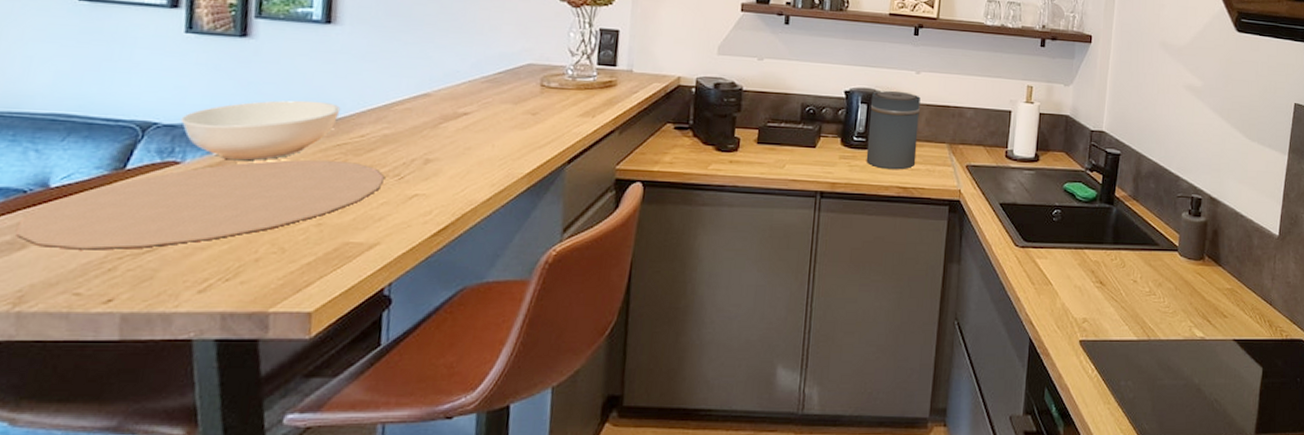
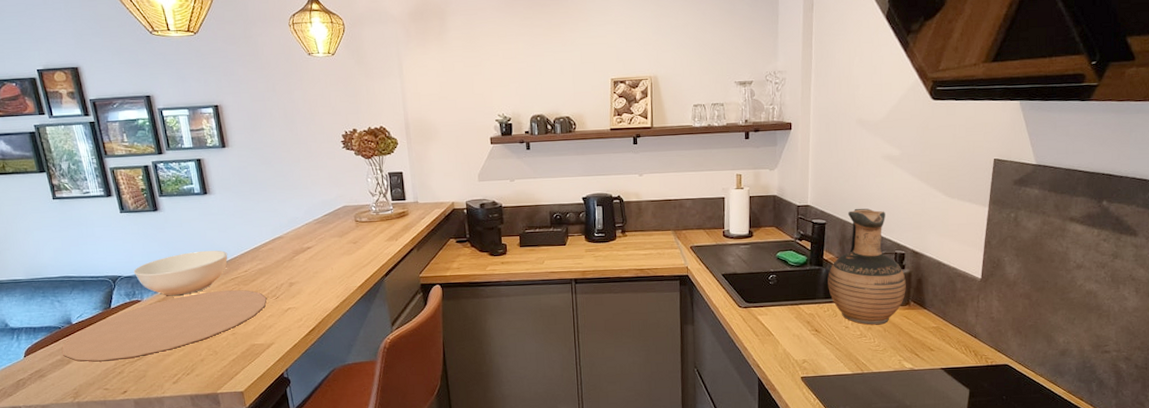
cylinder: present [866,90,921,170] -> none [604,192,647,257]
ceramic jug: none [1117,140,1201,281] -> present [828,208,906,325]

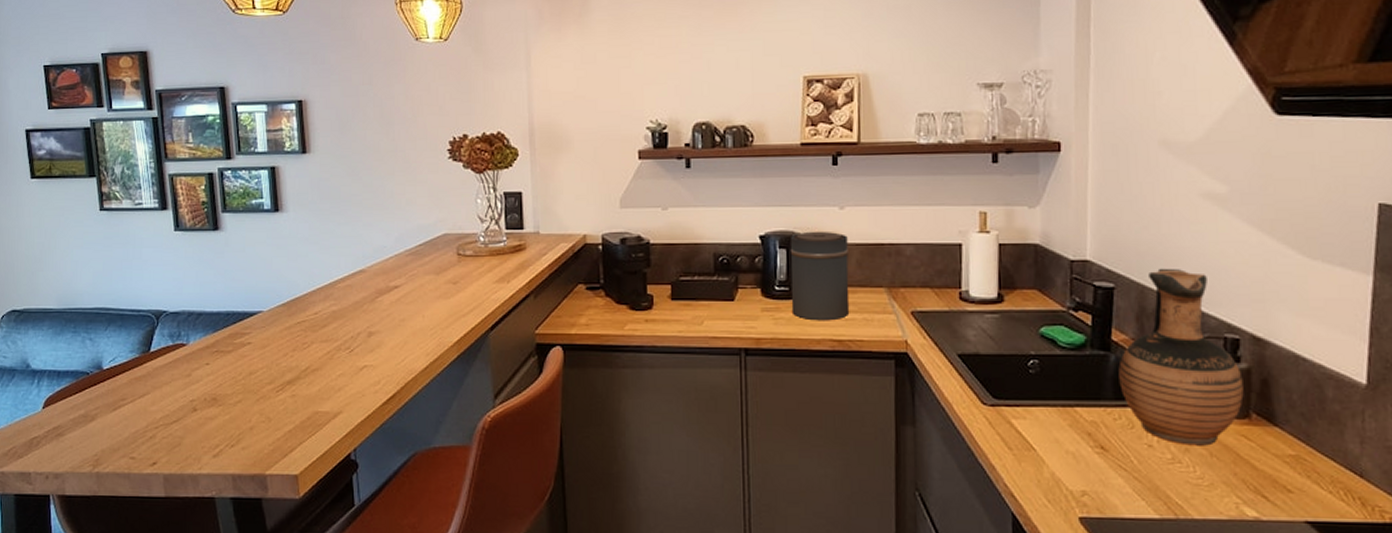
placemat: present [62,289,266,362] -> none [86,336,338,421]
bowl: present [133,250,228,296] -> none [181,283,296,341]
cylinder: none [604,192,647,257] -> present [790,231,849,321]

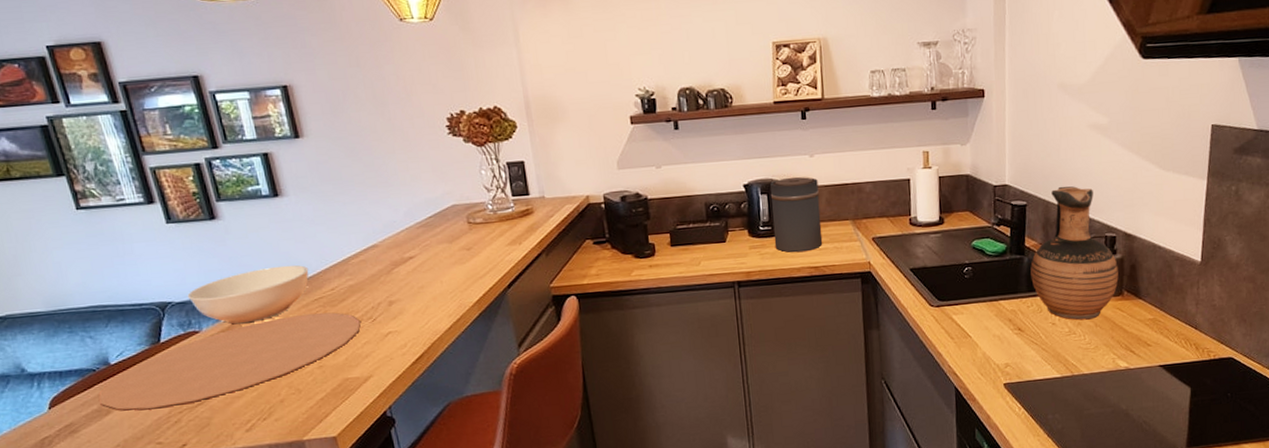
placemat: none [86,336,338,421] -> present [98,312,361,411]
bowl: none [181,283,296,341] -> present [187,265,309,324]

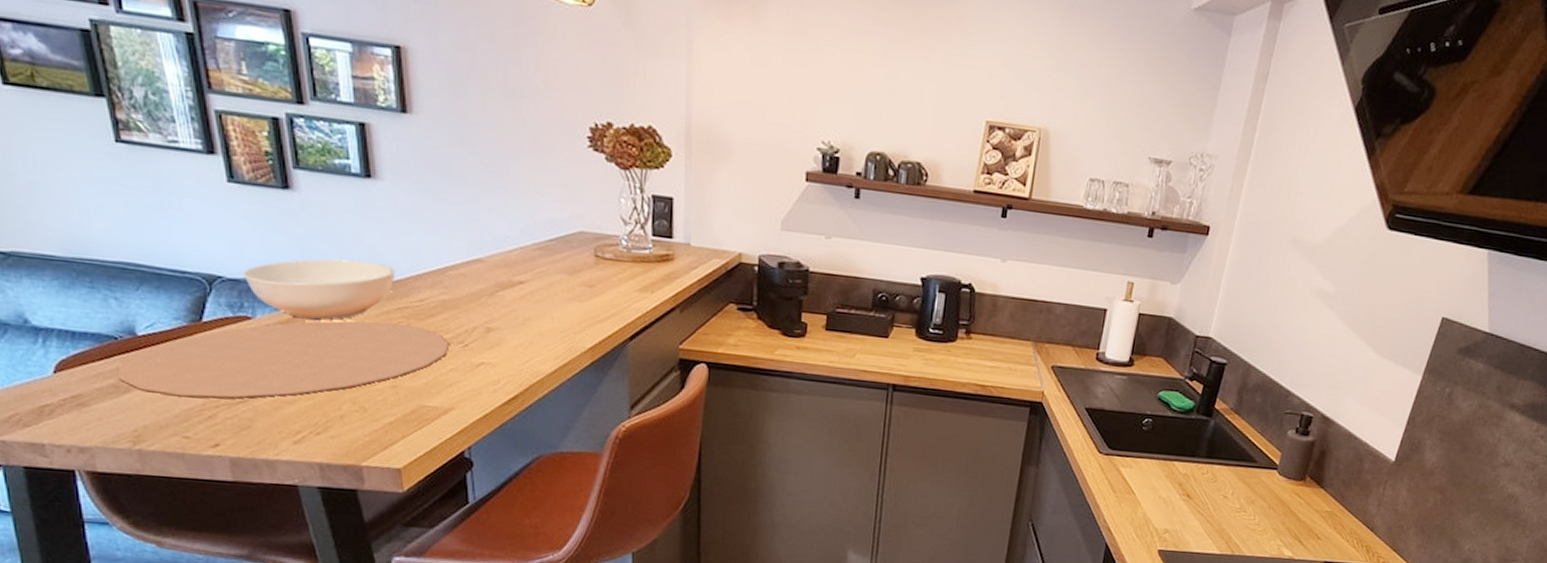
cylinder: present [770,177,822,253] -> none [942,279,1005,367]
ceramic jug: present [1030,186,1119,321] -> none [1212,351,1308,500]

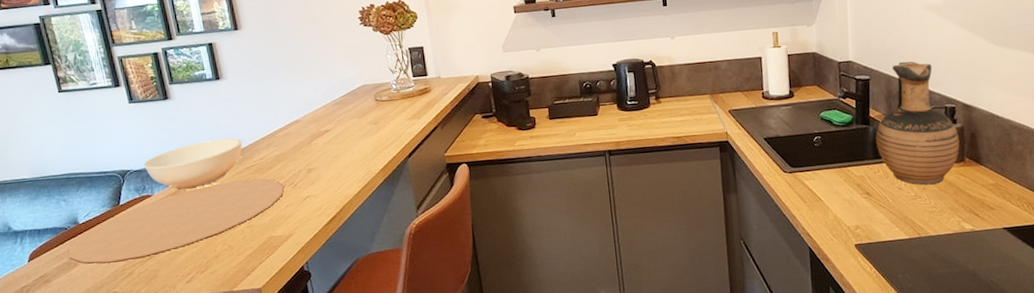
ceramic jug: none [1212,351,1308,500] -> present [875,61,960,185]

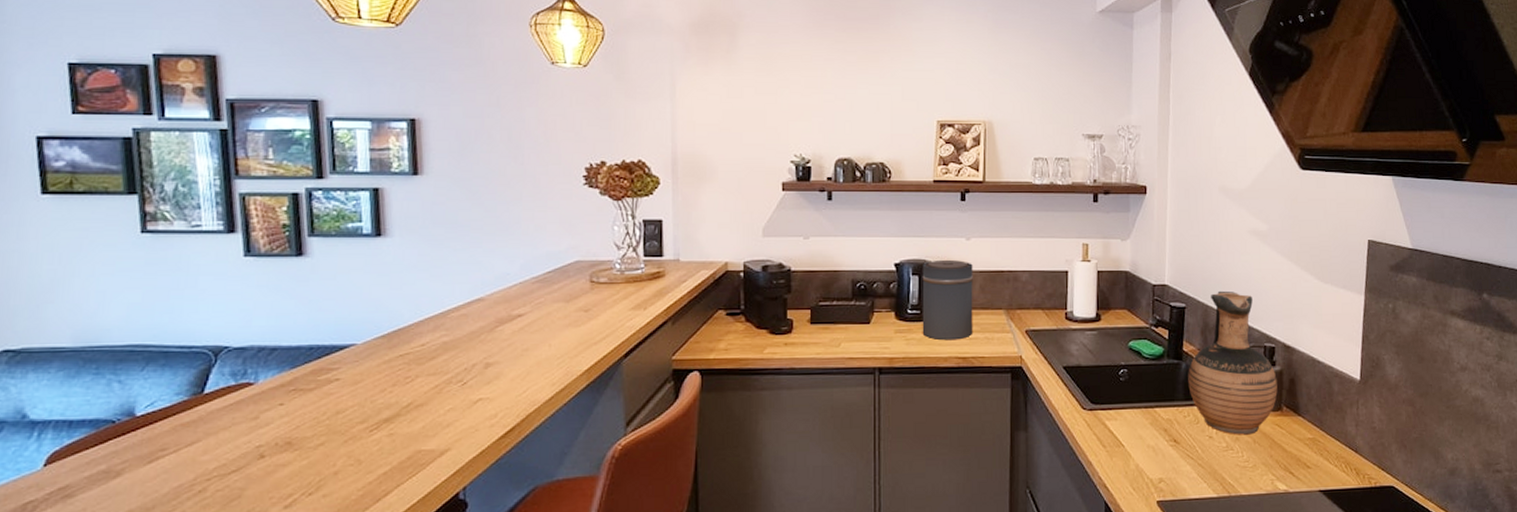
placemat: present [68,178,284,264] -> none [109,370,448,475]
bowl: present [143,137,243,189] -> none [249,314,400,378]
cylinder: none [636,56,683,124] -> present [922,259,973,341]

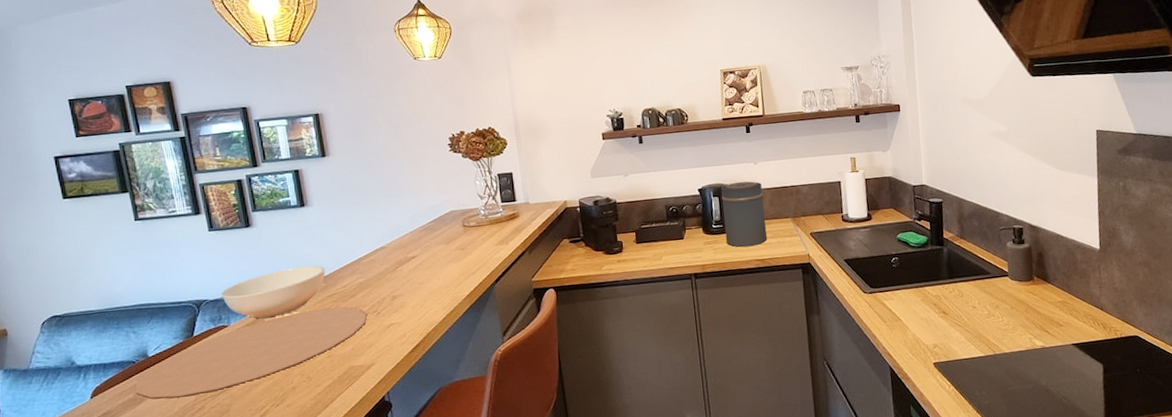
placemat: none [109,370,448,475] -> present [134,306,367,399]
bowl: none [249,314,400,378] -> present [220,265,326,319]
ceramic jug: present [1188,290,1278,435] -> none [949,185,1028,304]

